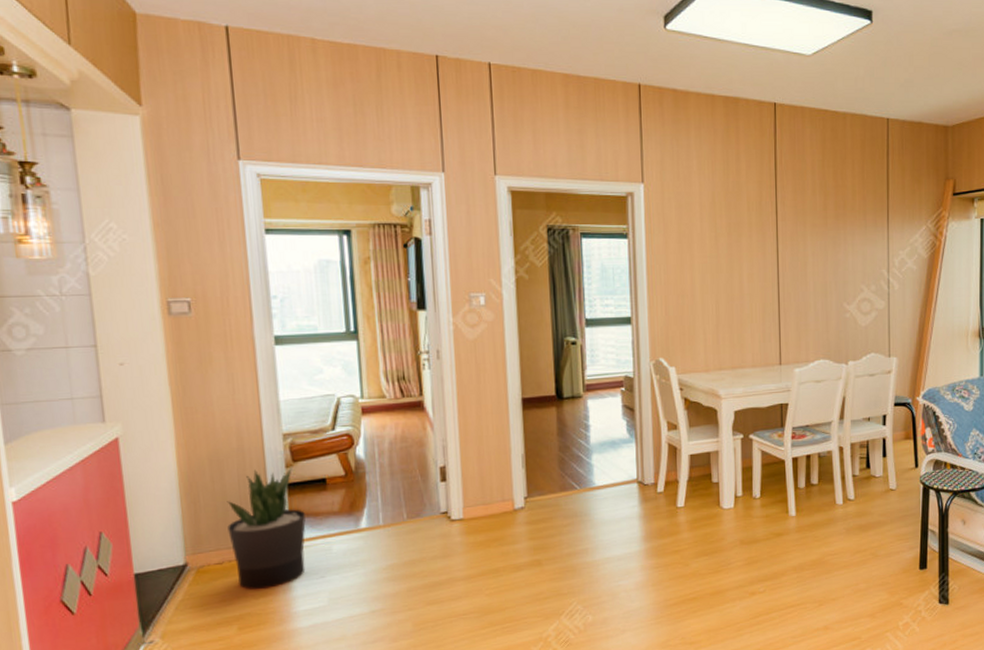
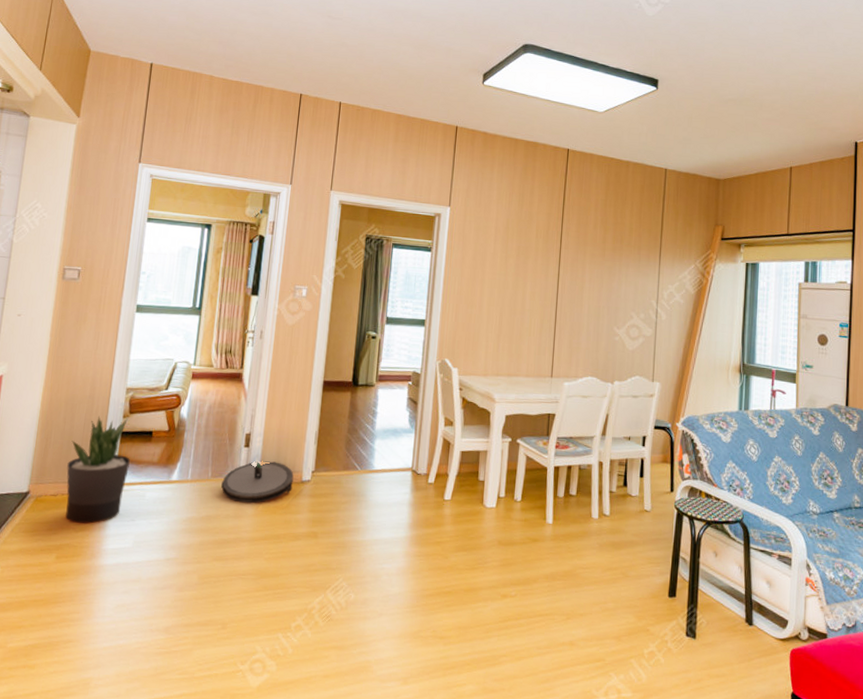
robot vacuum: none [421,493,505,542] -> present [221,461,294,504]

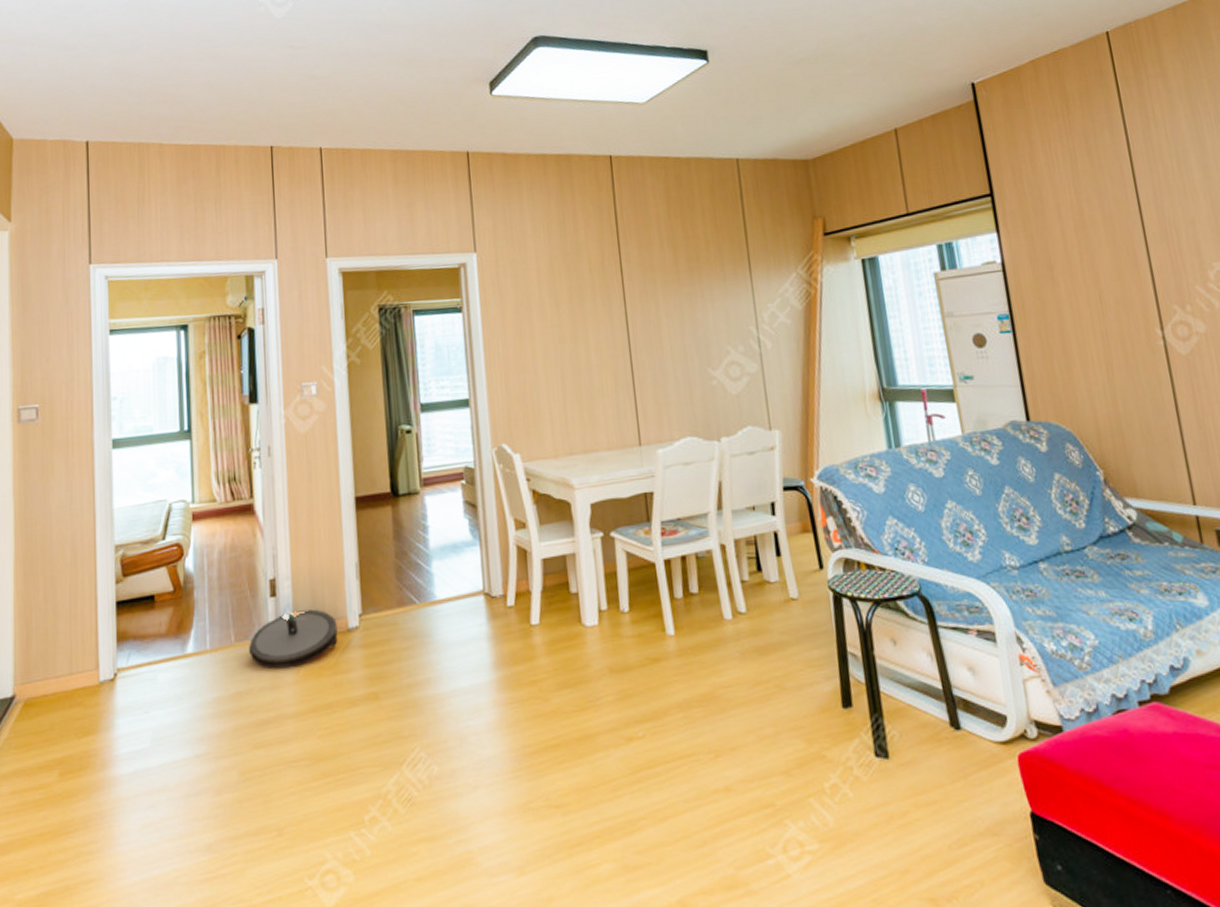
planter: present [64,416,131,524] -> none [56,581,133,727]

